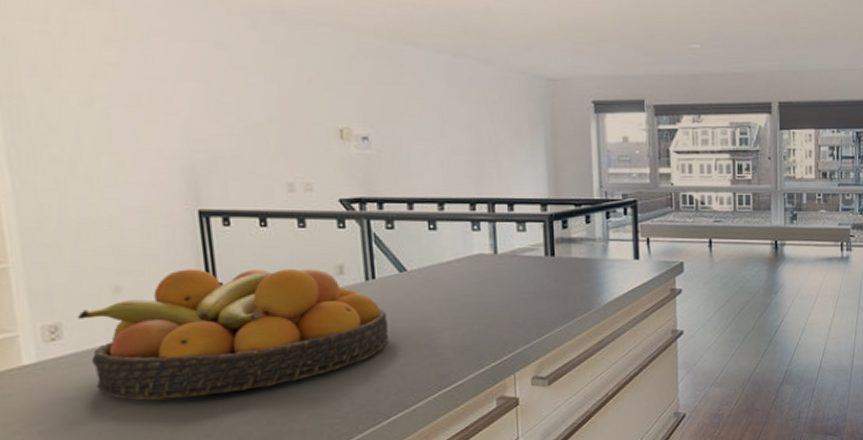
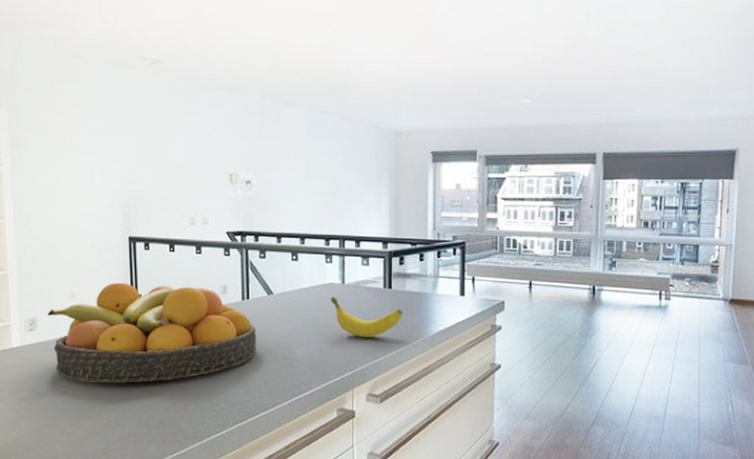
banana: none [480,269,569,314] -> present [330,297,402,337]

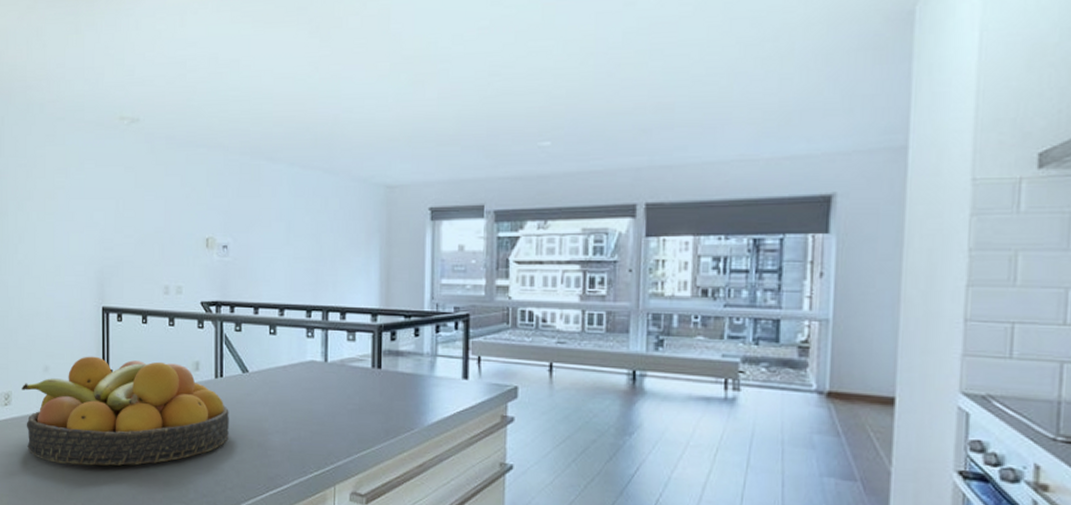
banana: present [330,297,402,337] -> none [311,376,393,426]

